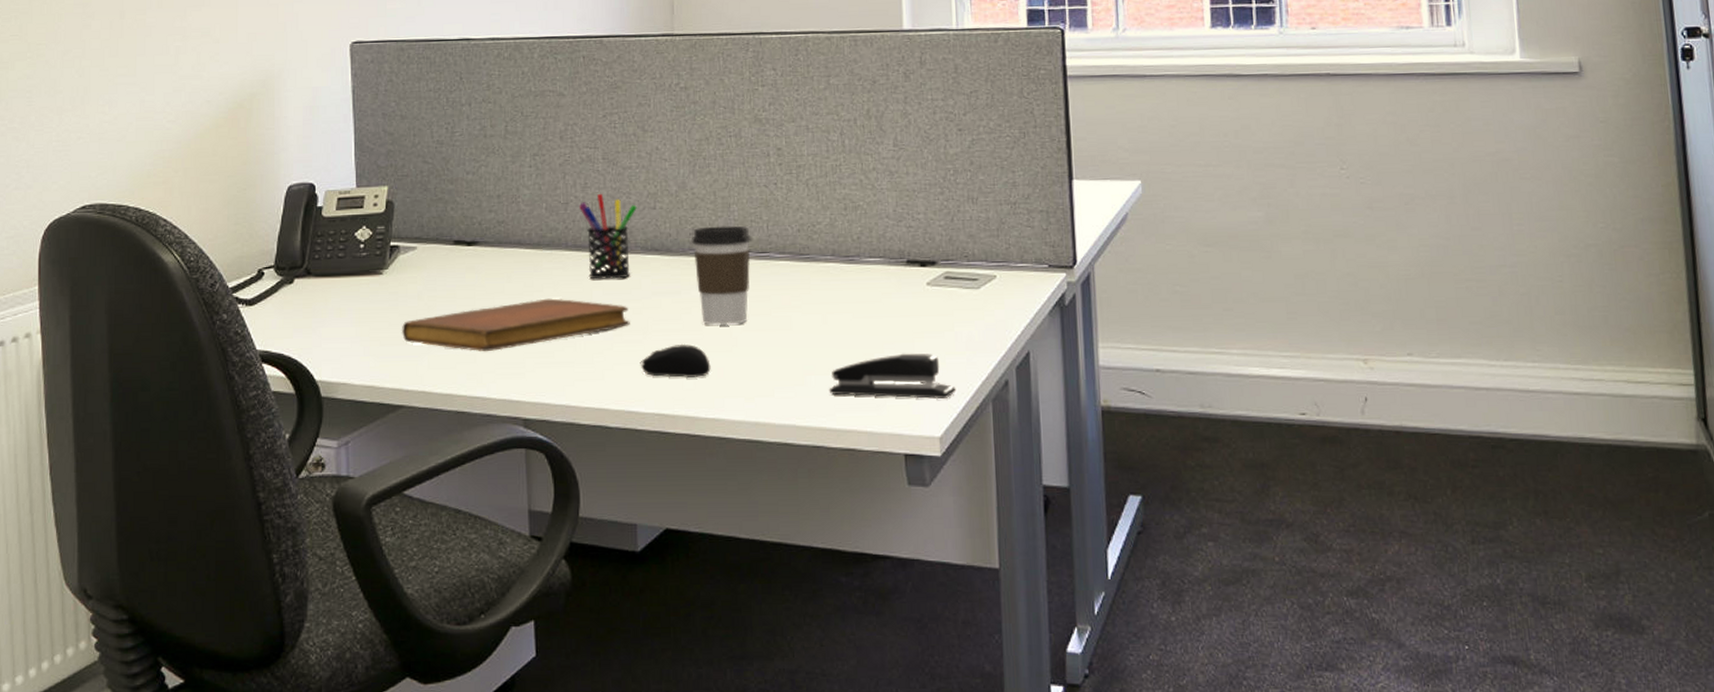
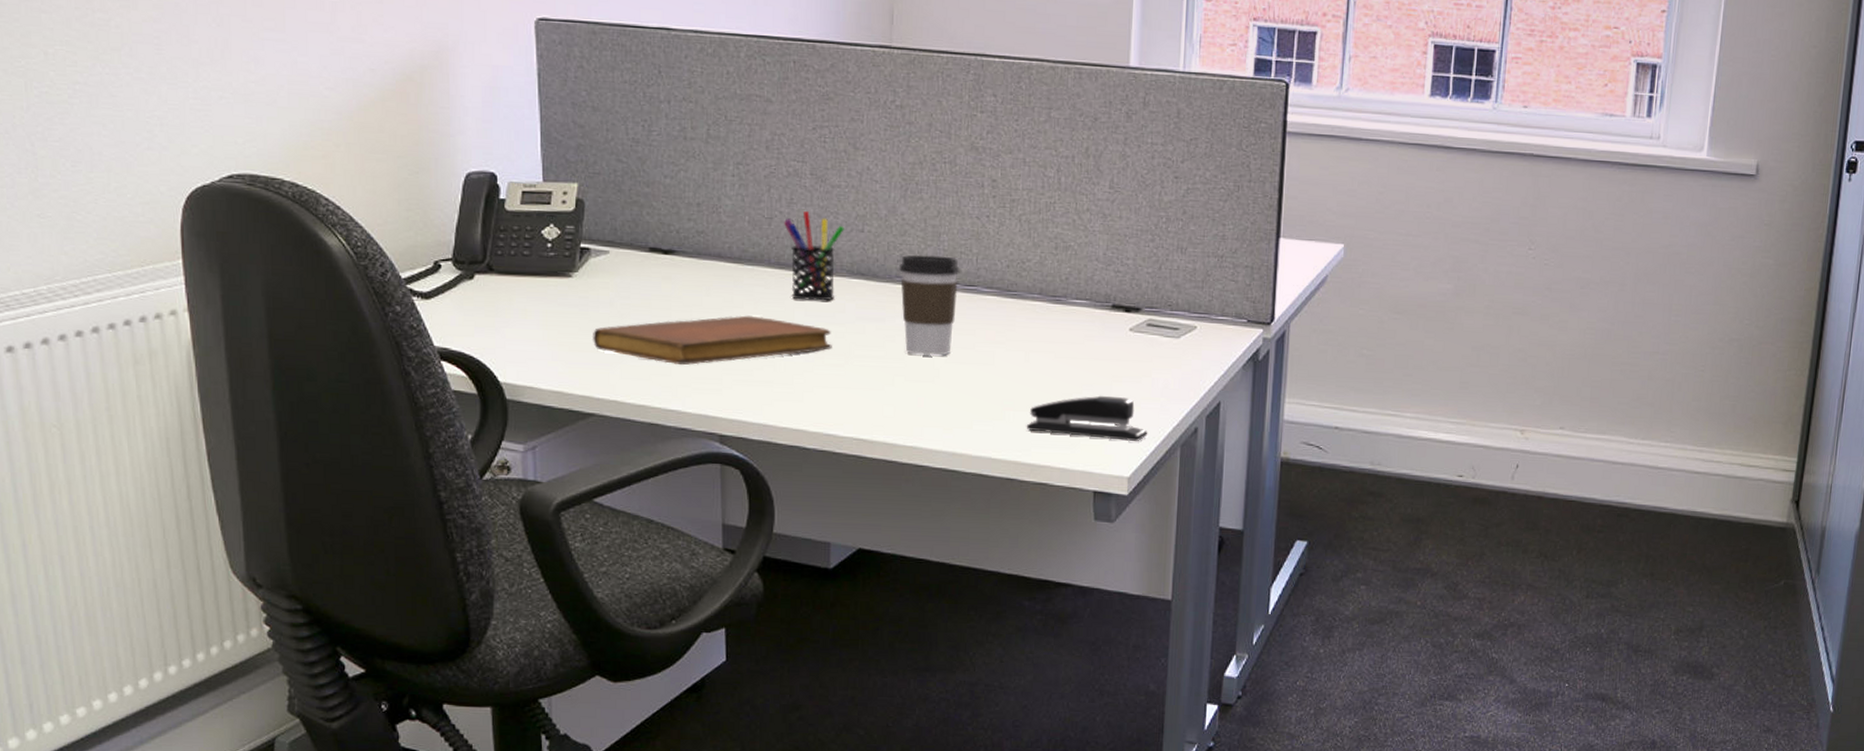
computer mouse: present [640,343,711,378] -> none [840,371,912,405]

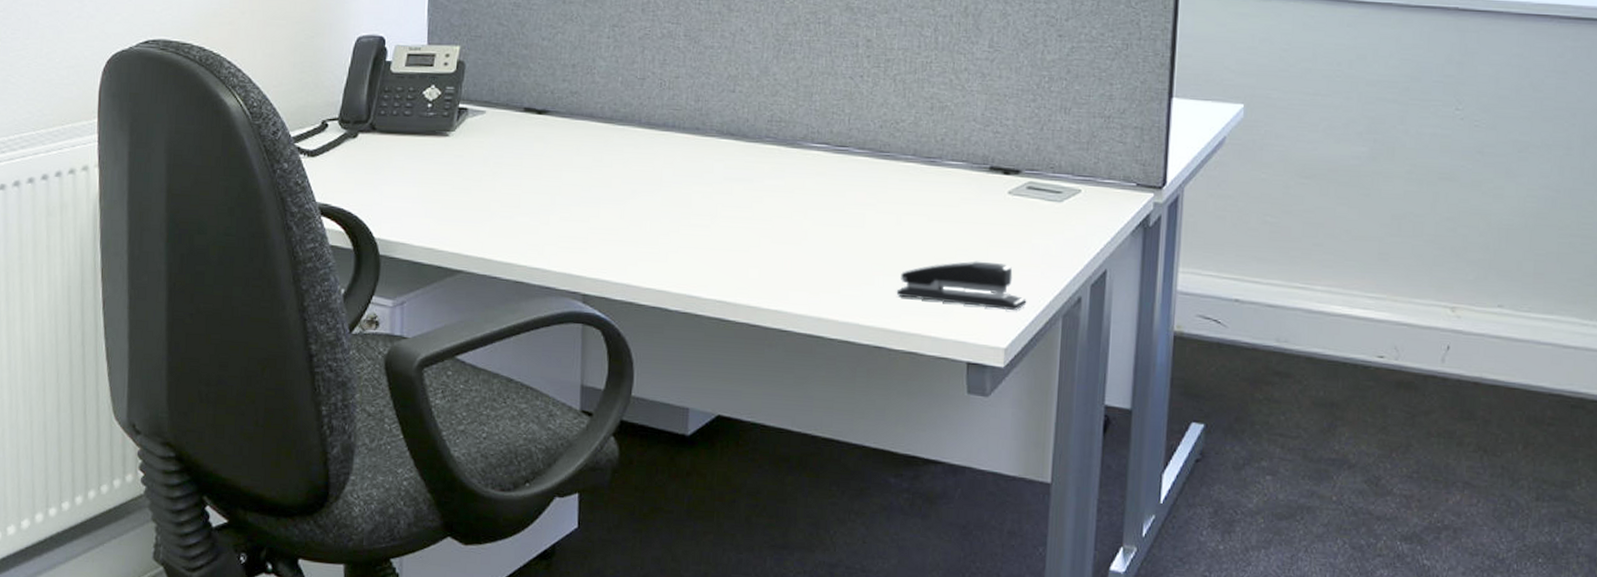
notebook: present [593,315,832,366] -> none [465,174,699,224]
pen holder: present [783,210,844,301] -> none [655,71,716,161]
coffee cup: present [898,254,960,356] -> none [768,115,831,218]

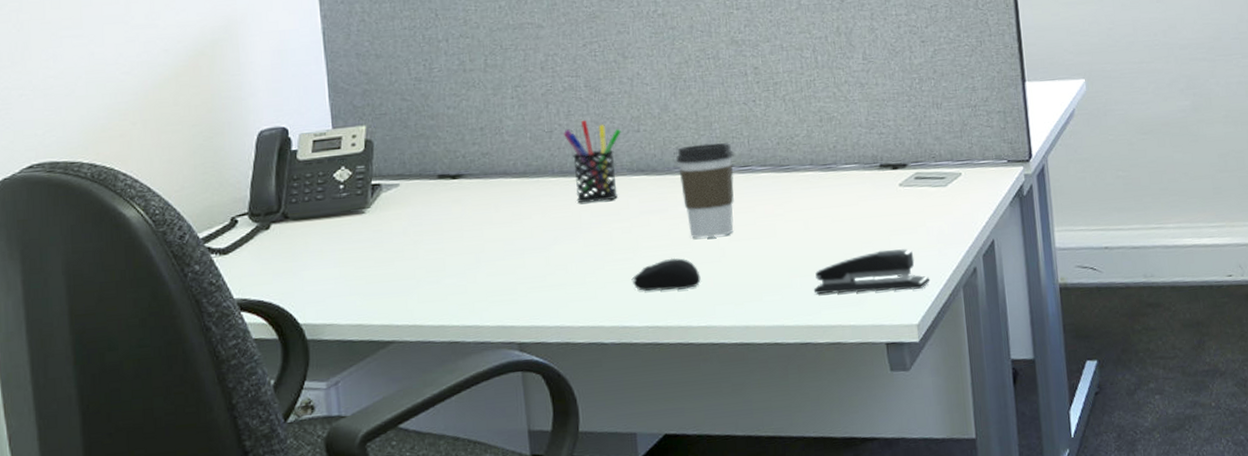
pen holder: none [655,71,716,161] -> present [563,119,621,203]
computer mouse: none [705,232,778,268] -> present [631,257,701,292]
coffee cup: none [768,115,831,218] -> present [675,142,734,238]

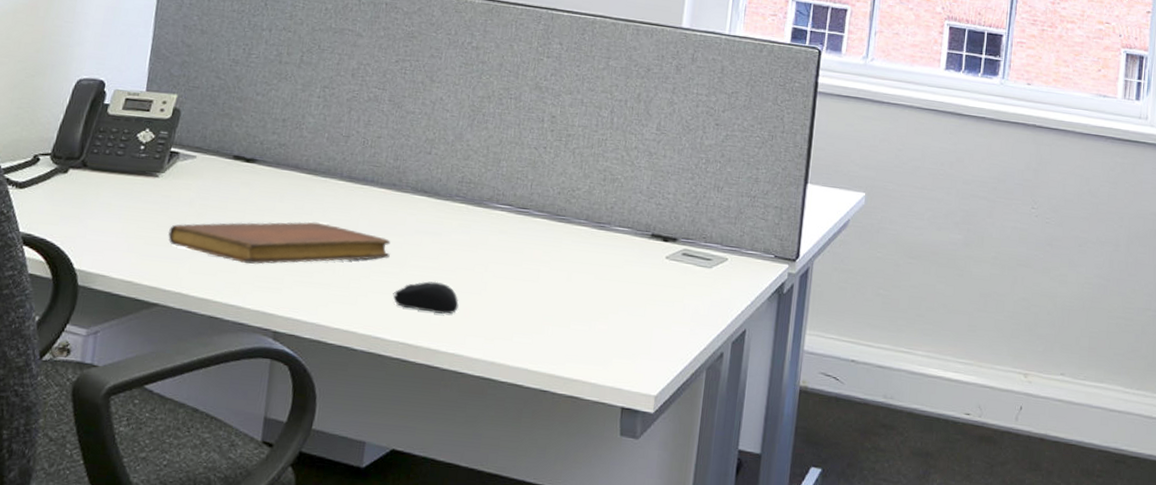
notebook: none [388,224,620,282] -> present [168,221,391,265]
pen holder: present [563,119,621,203] -> none [358,132,414,214]
coffee cup: present [675,142,734,238] -> none [457,177,515,270]
stapler: present [813,249,930,294] -> none [563,316,677,362]

